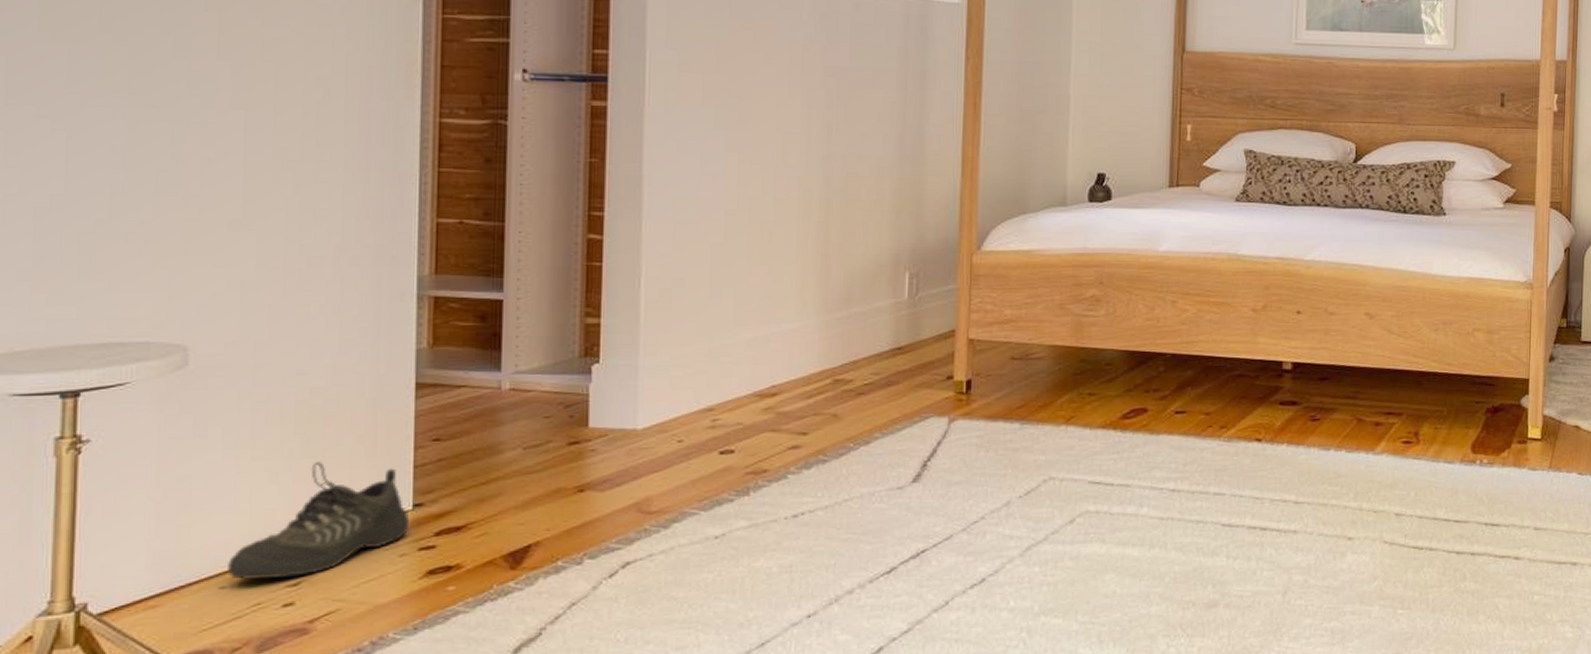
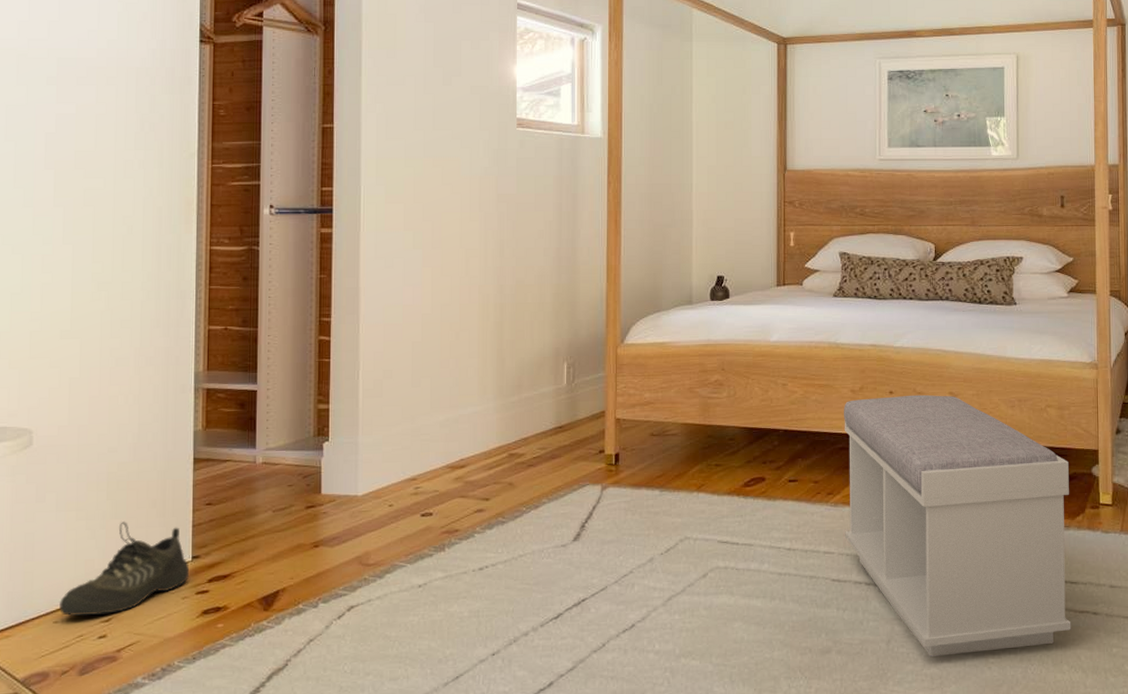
bench: none [1239,315,1496,609] -> present [844,394,1071,656]

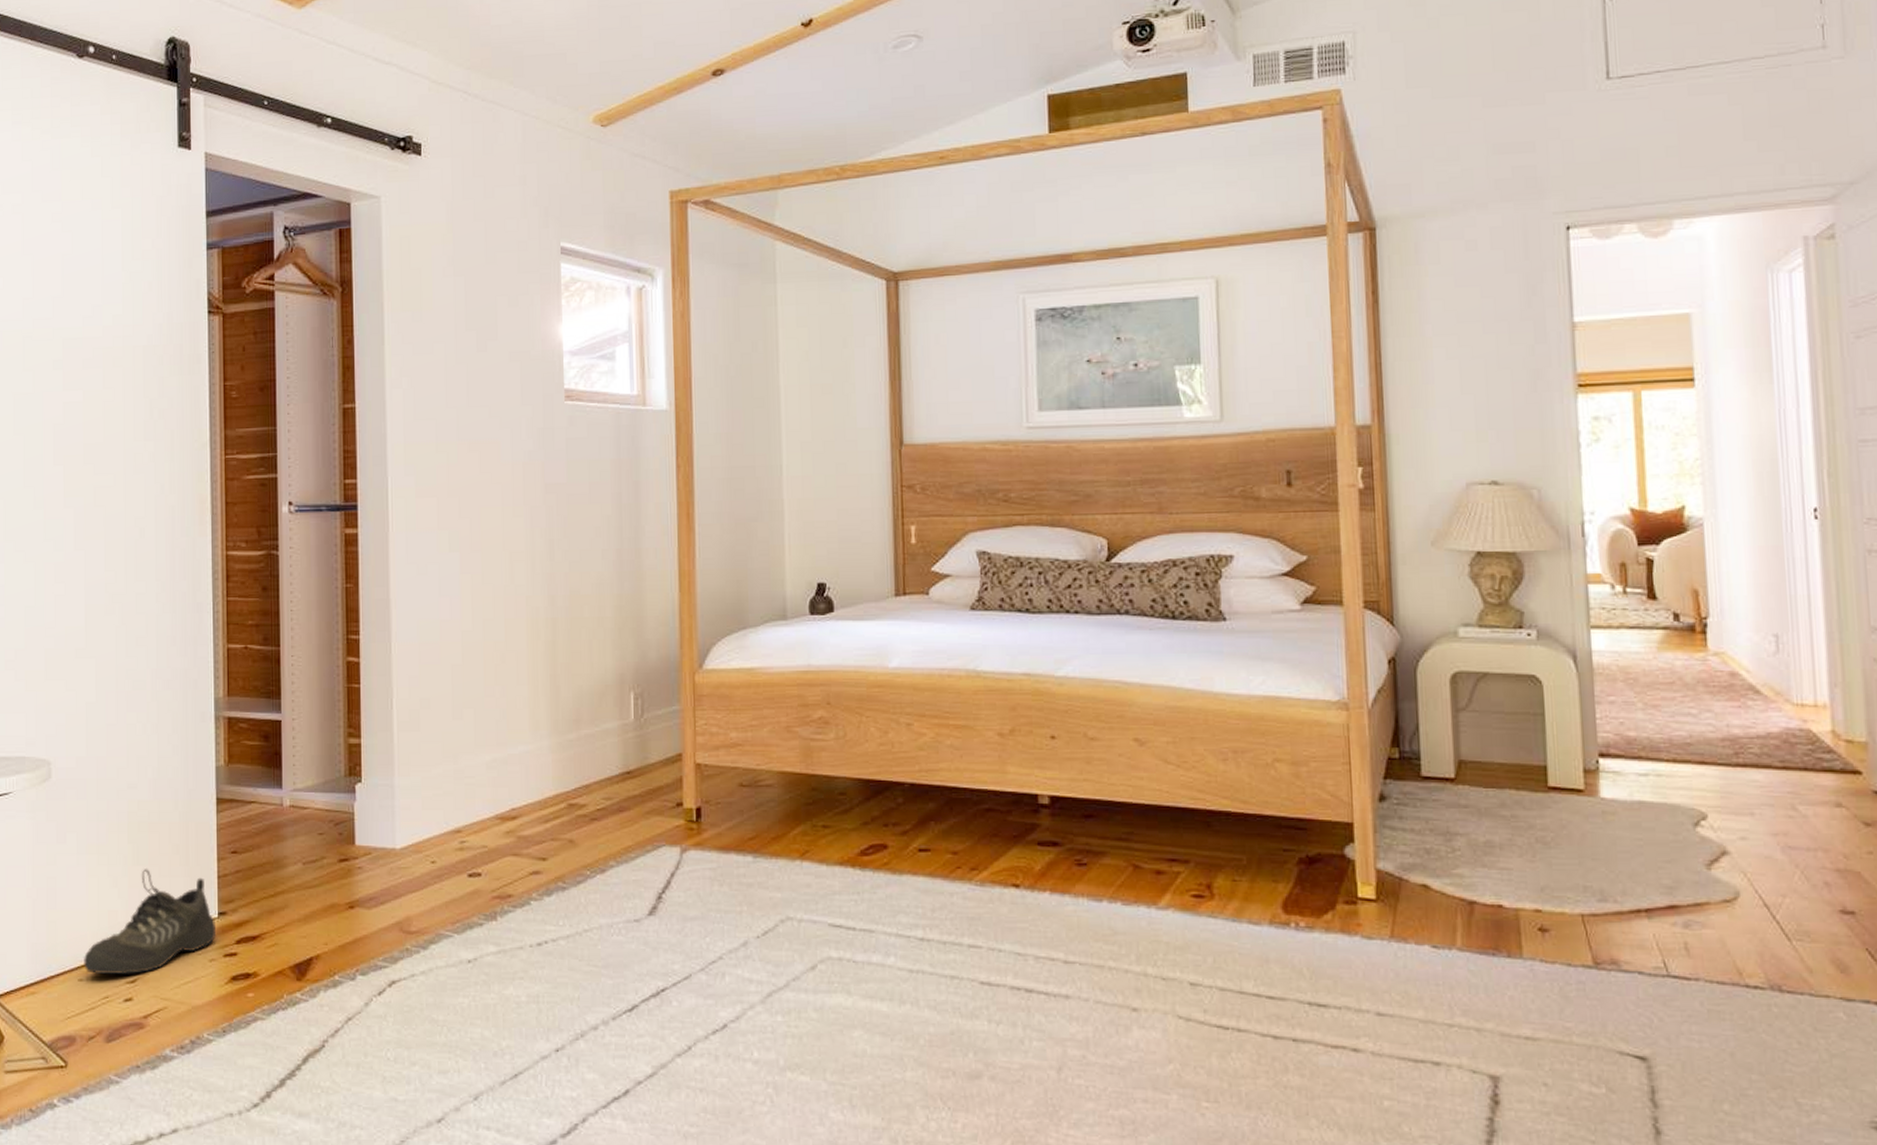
bench: present [844,394,1071,656] -> none [989,741,1321,1094]

